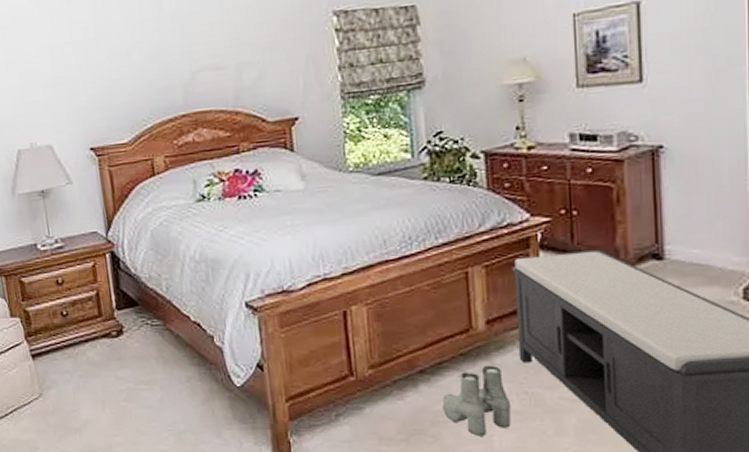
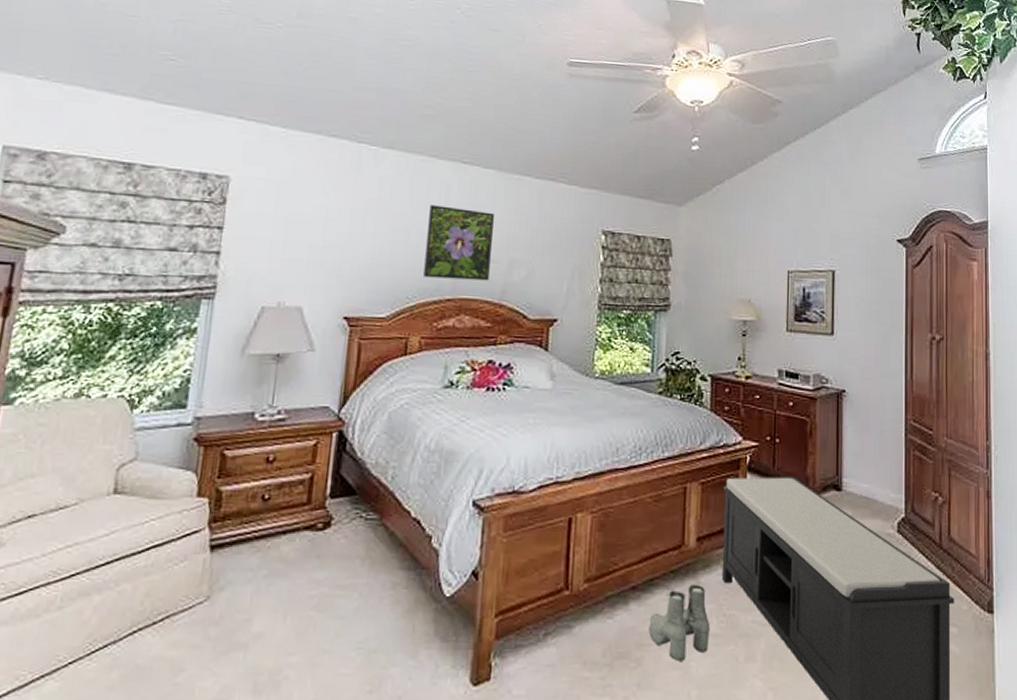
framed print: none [145,16,219,97] -> present [423,205,494,281]

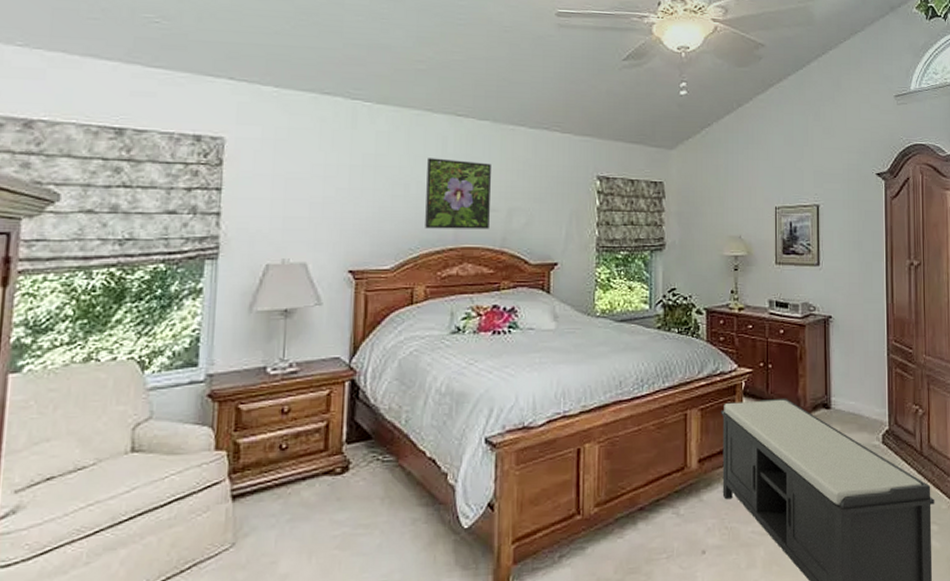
boots: present [648,585,711,661] -> none [656,502,714,572]

